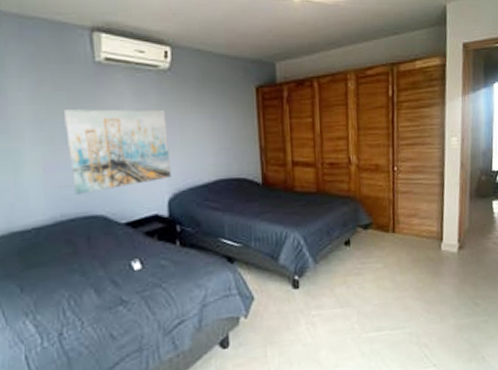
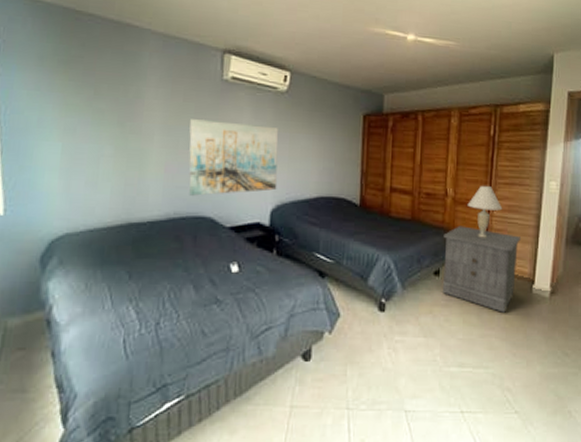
nightstand: none [350,192,428,273] -> present [442,226,522,313]
table lamp: none [372,148,407,202] -> present [467,185,503,238]

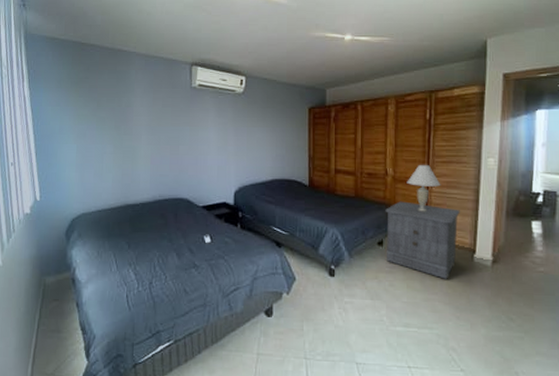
wall art: present [188,119,279,196] -> none [168,121,239,182]

